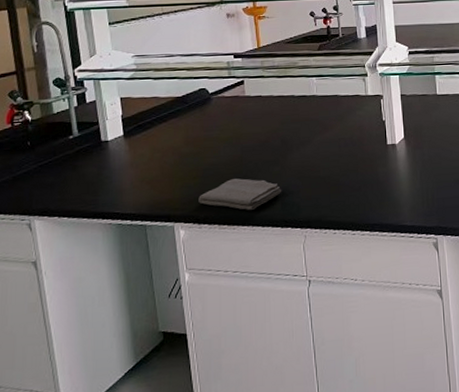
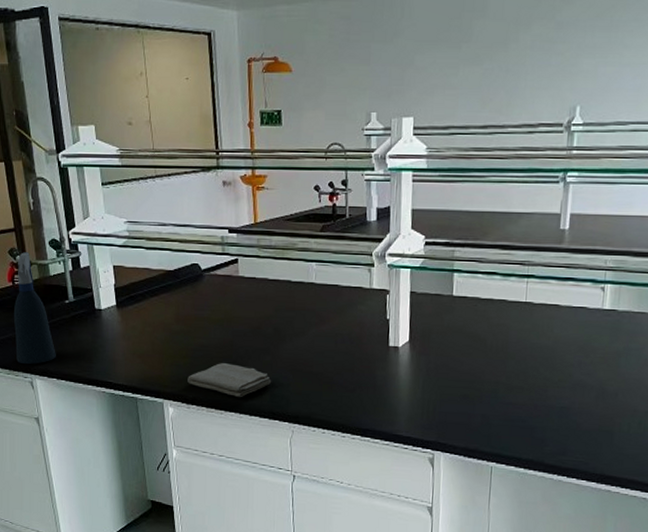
spray bottle: none [11,93,58,207] -> present [13,252,56,365]

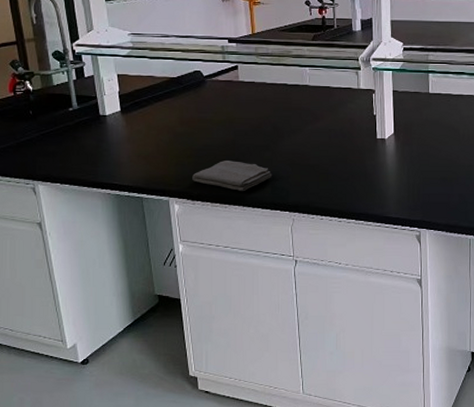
spray bottle: present [13,252,56,365] -> none [14,64,60,172]

